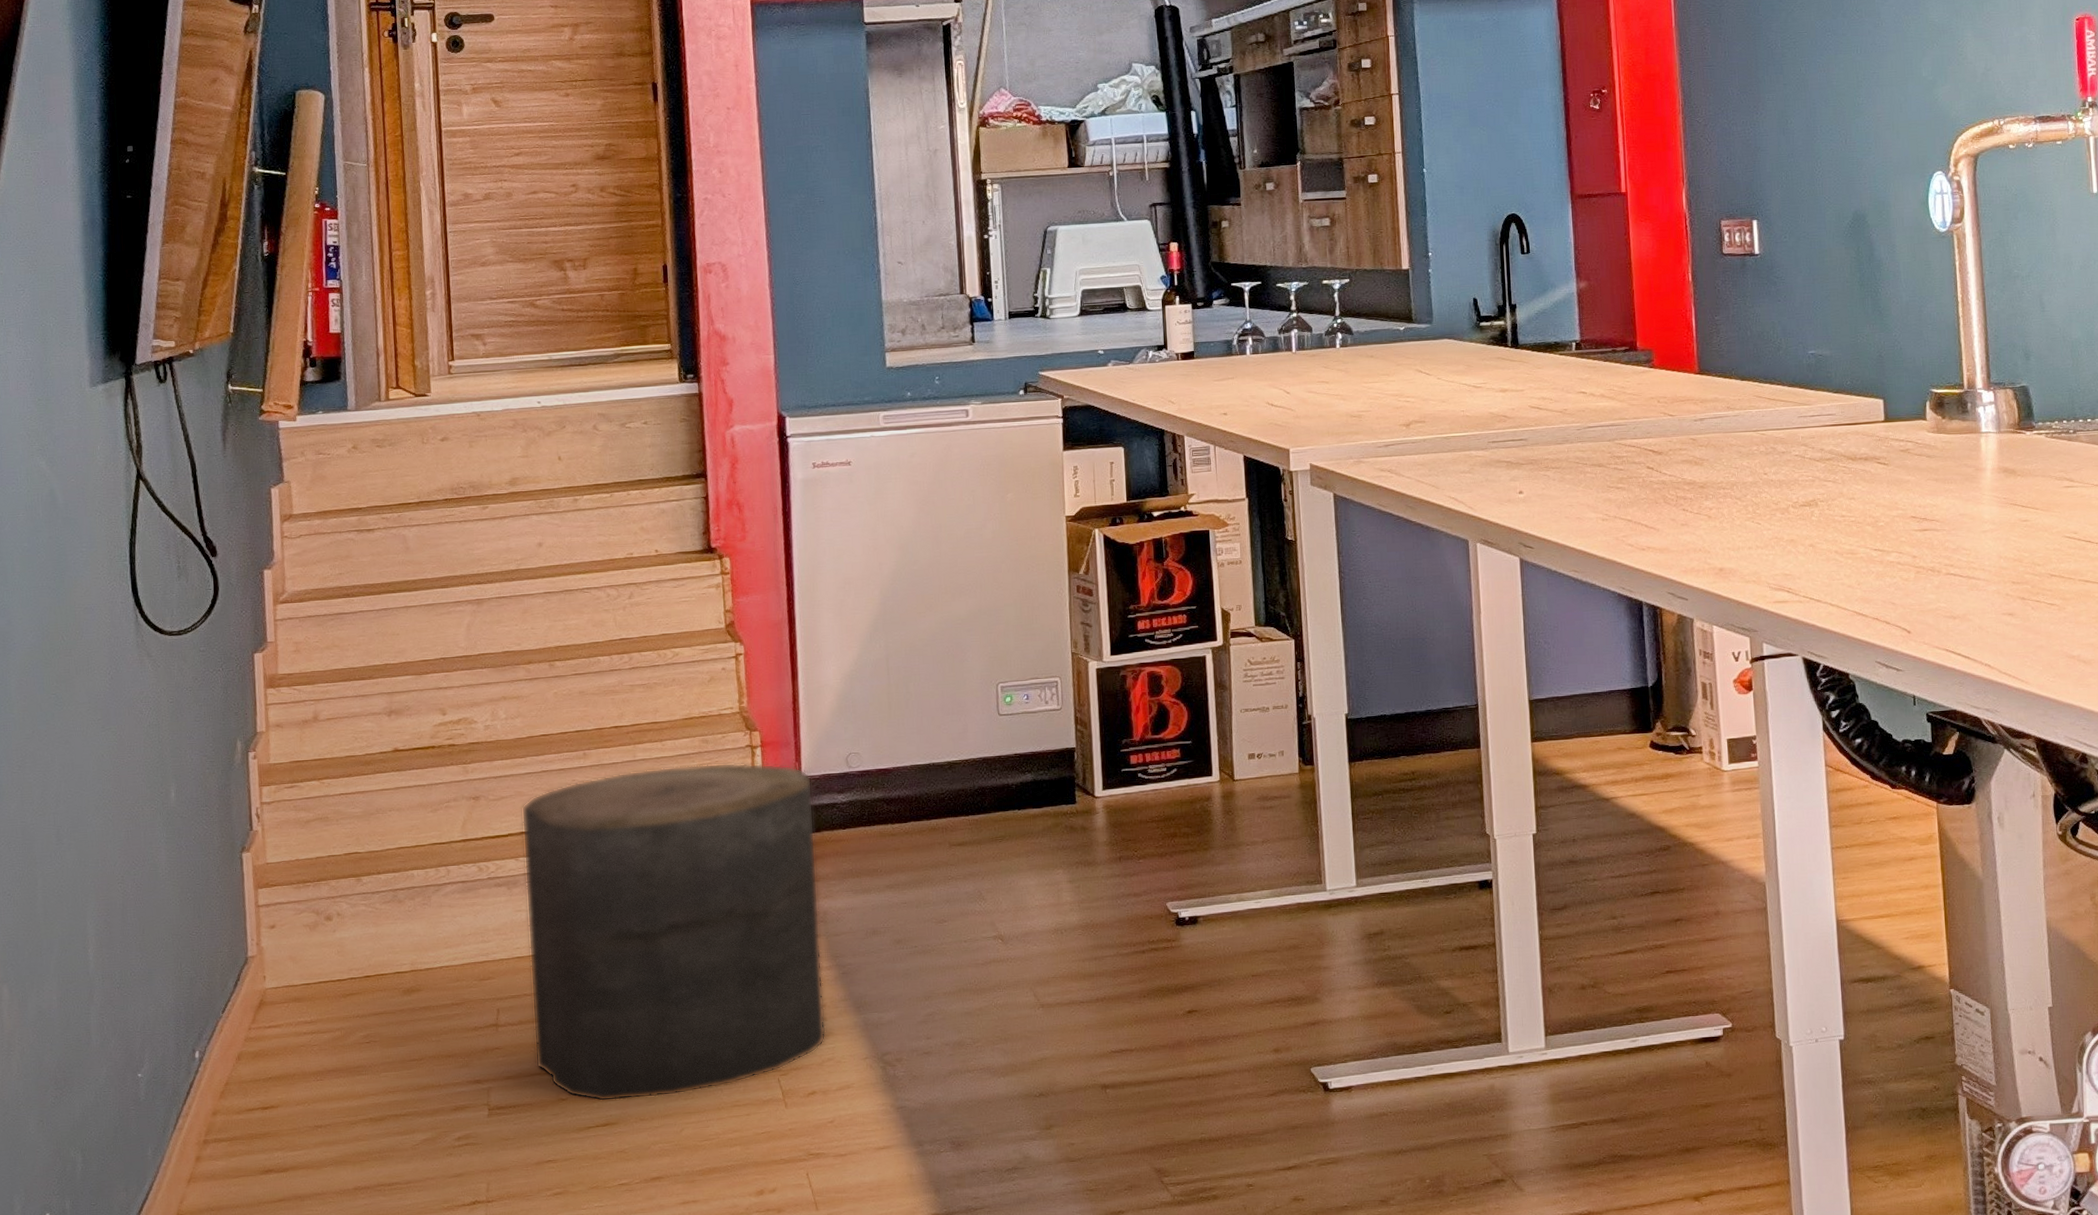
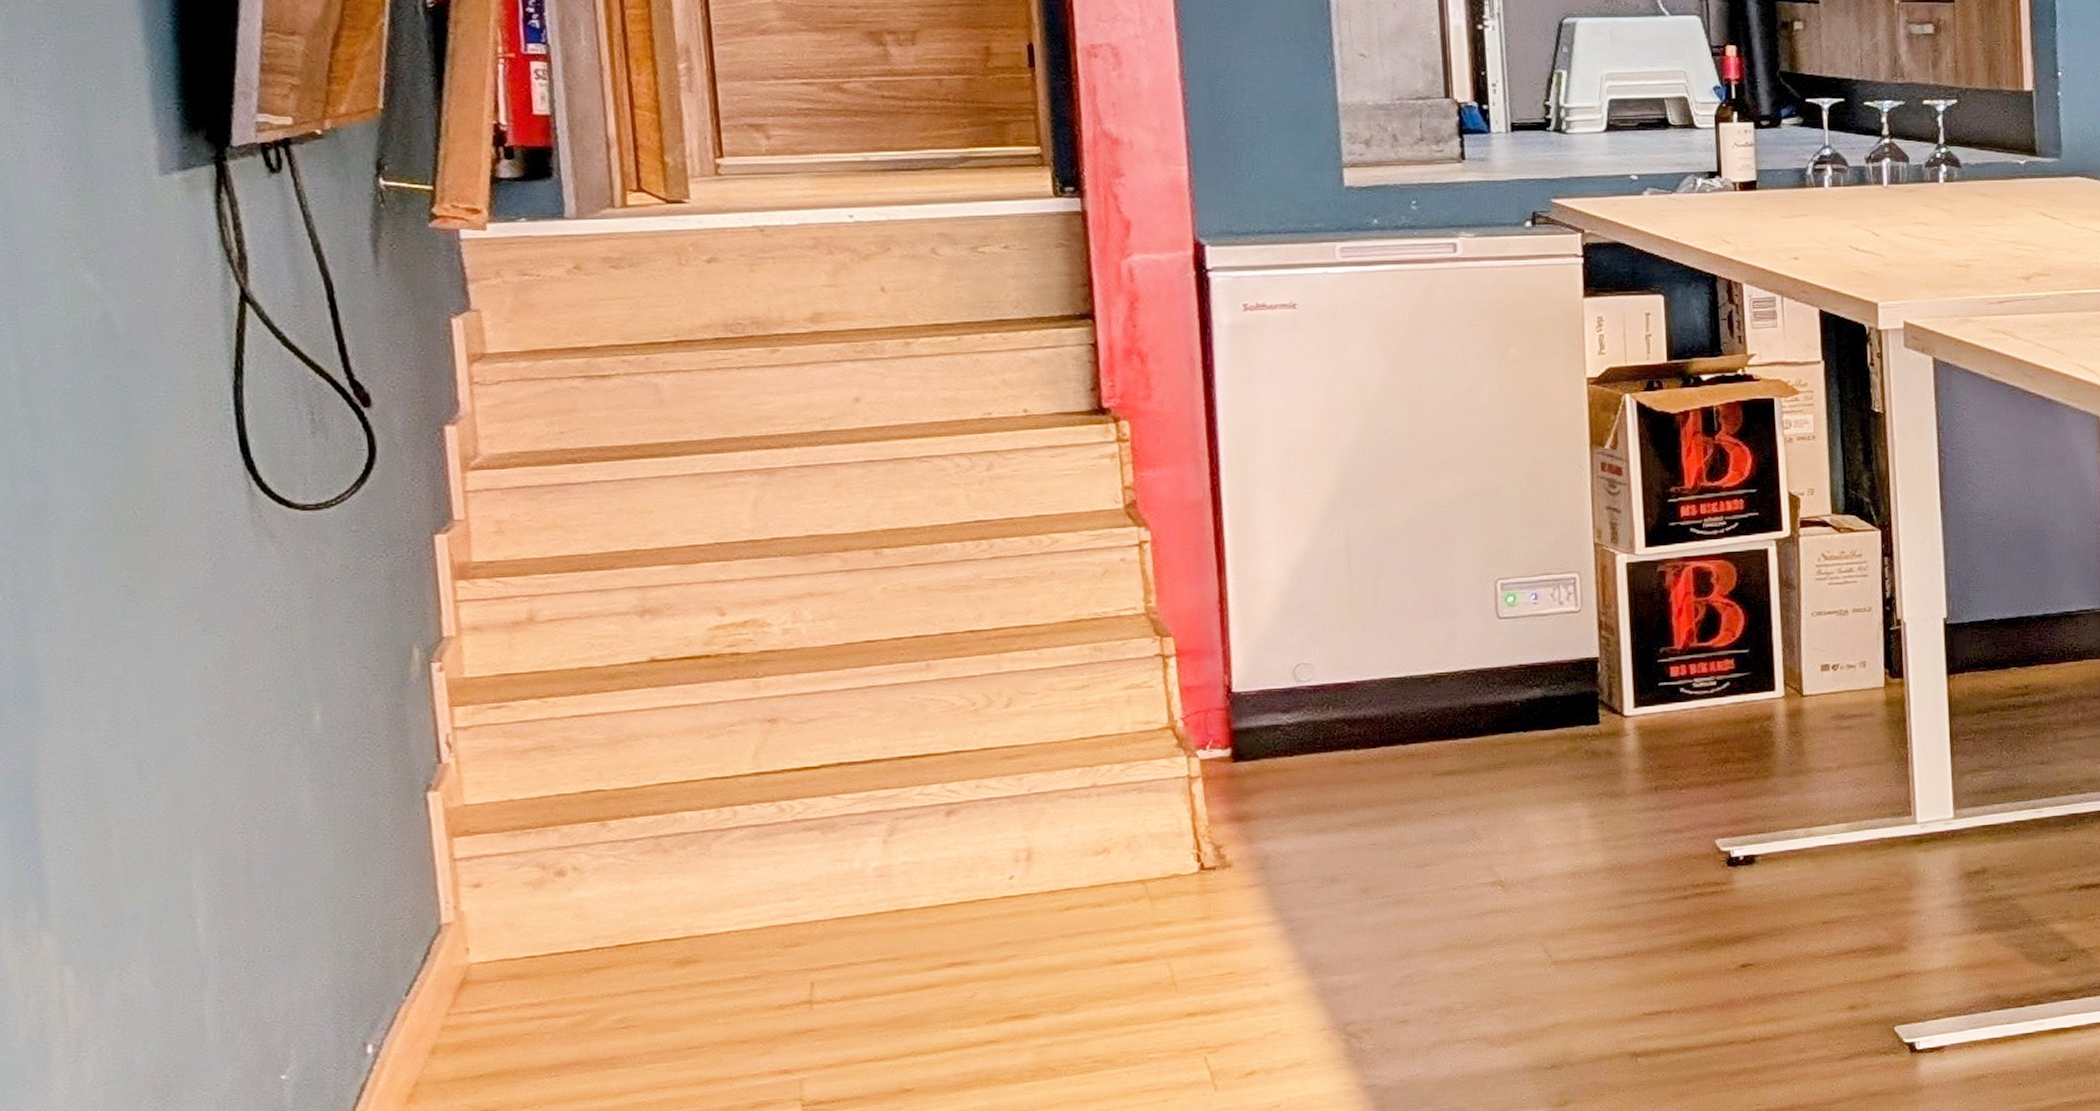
stool: present [521,762,826,1102] -> none [838,675,1269,1092]

